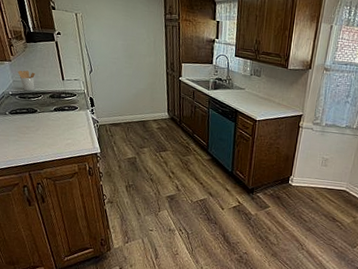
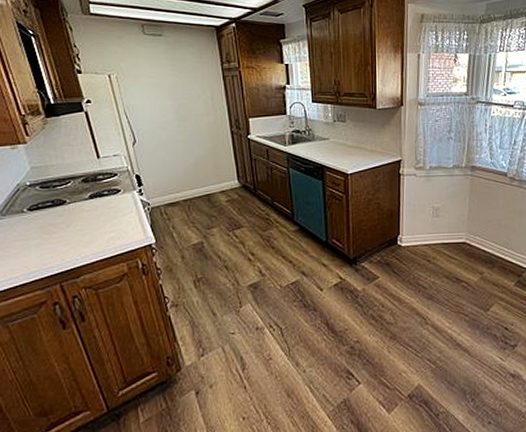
utensil holder: present [18,70,36,91] -> none [36,152,62,178]

